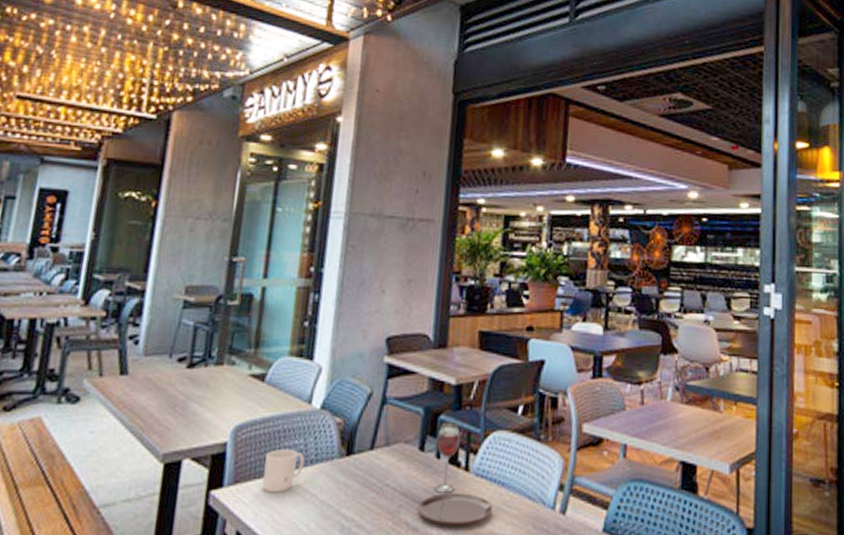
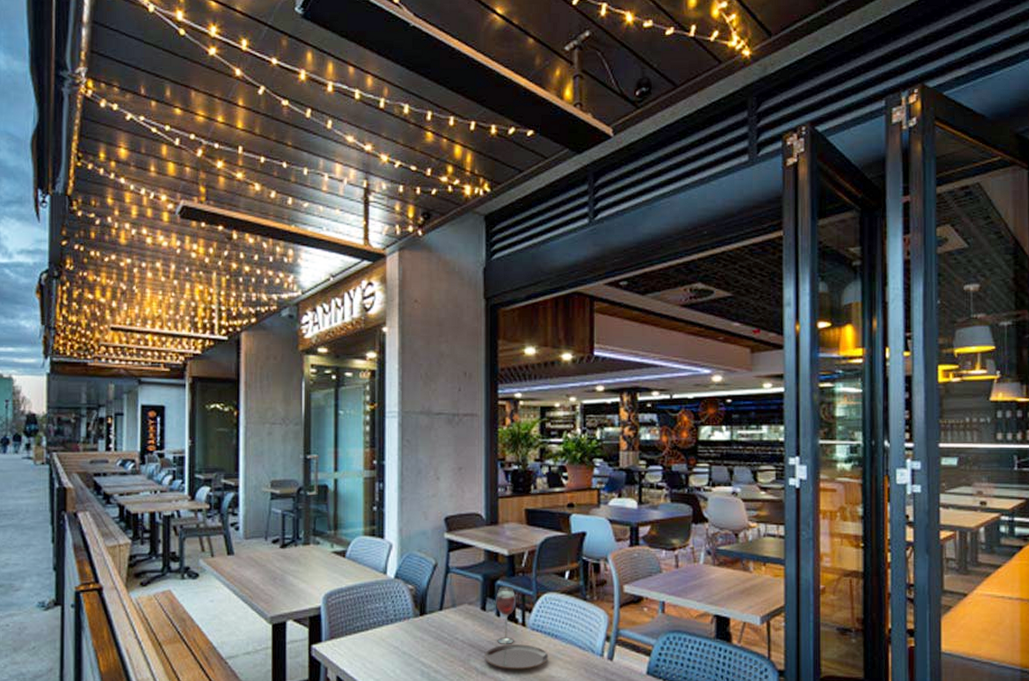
mug: present [262,448,305,492] -> none [354,611,386,645]

